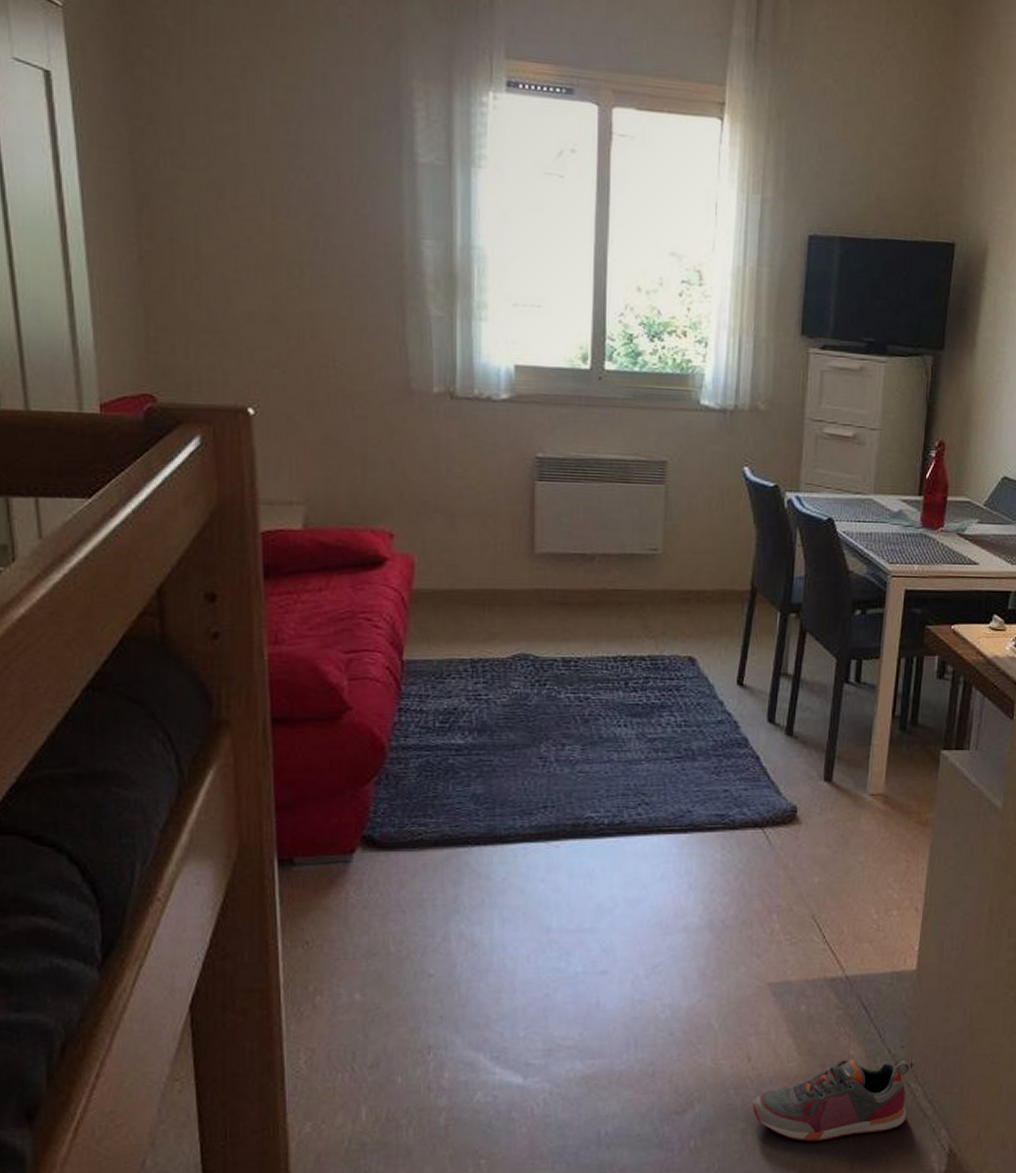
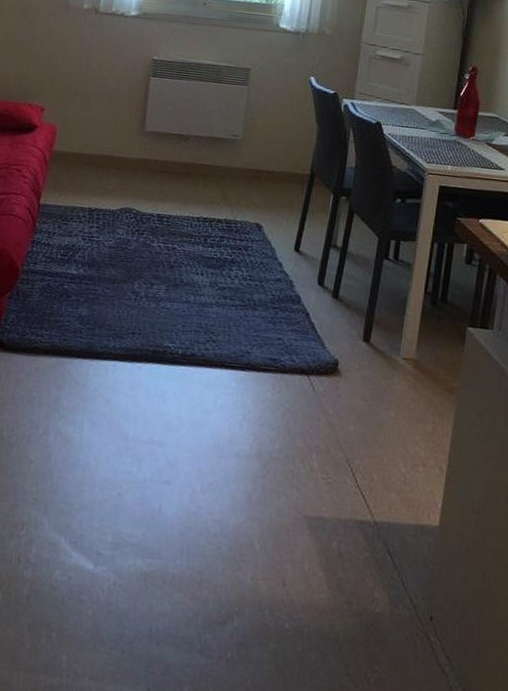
sneaker: present [753,1058,909,1142] -> none [285,601,429,680]

